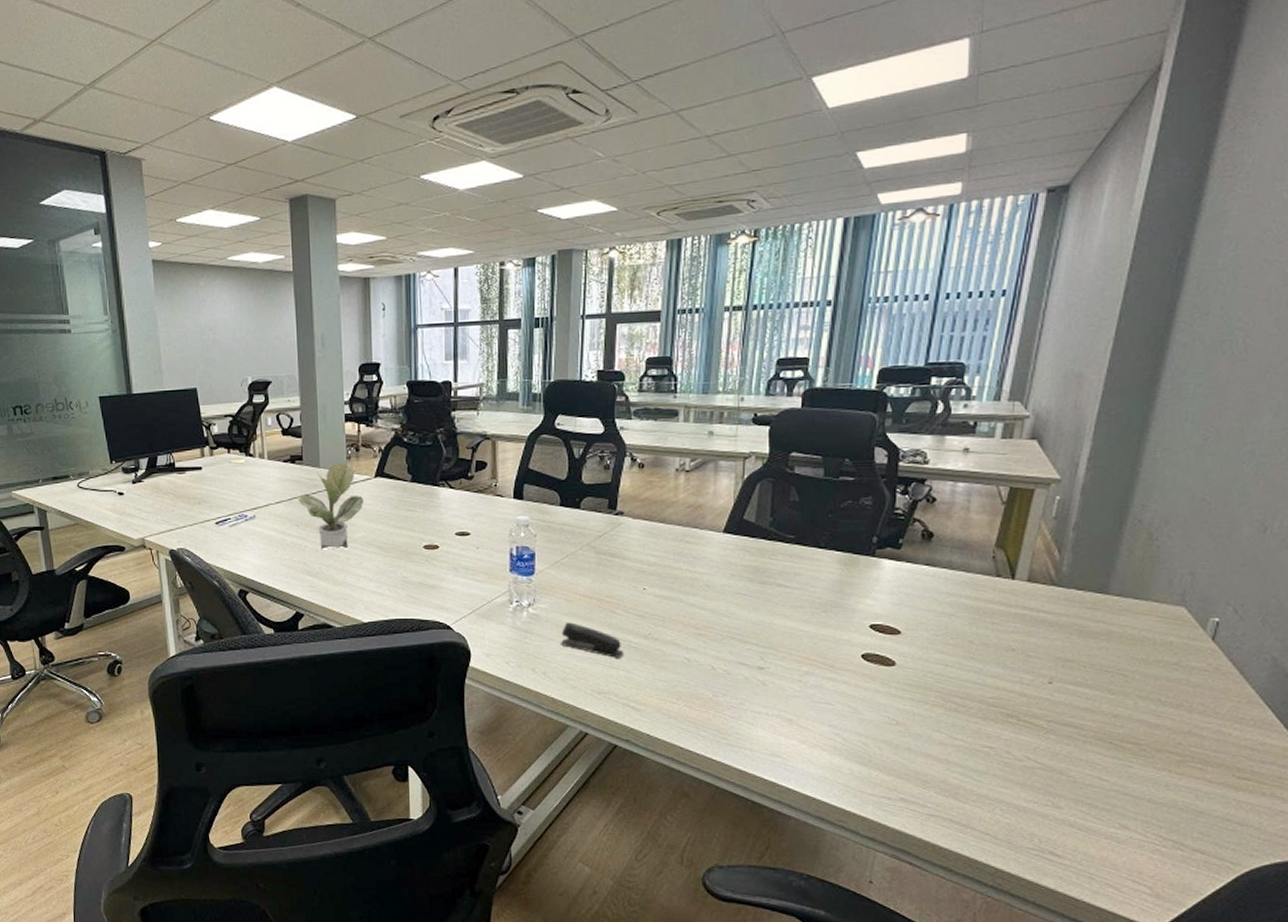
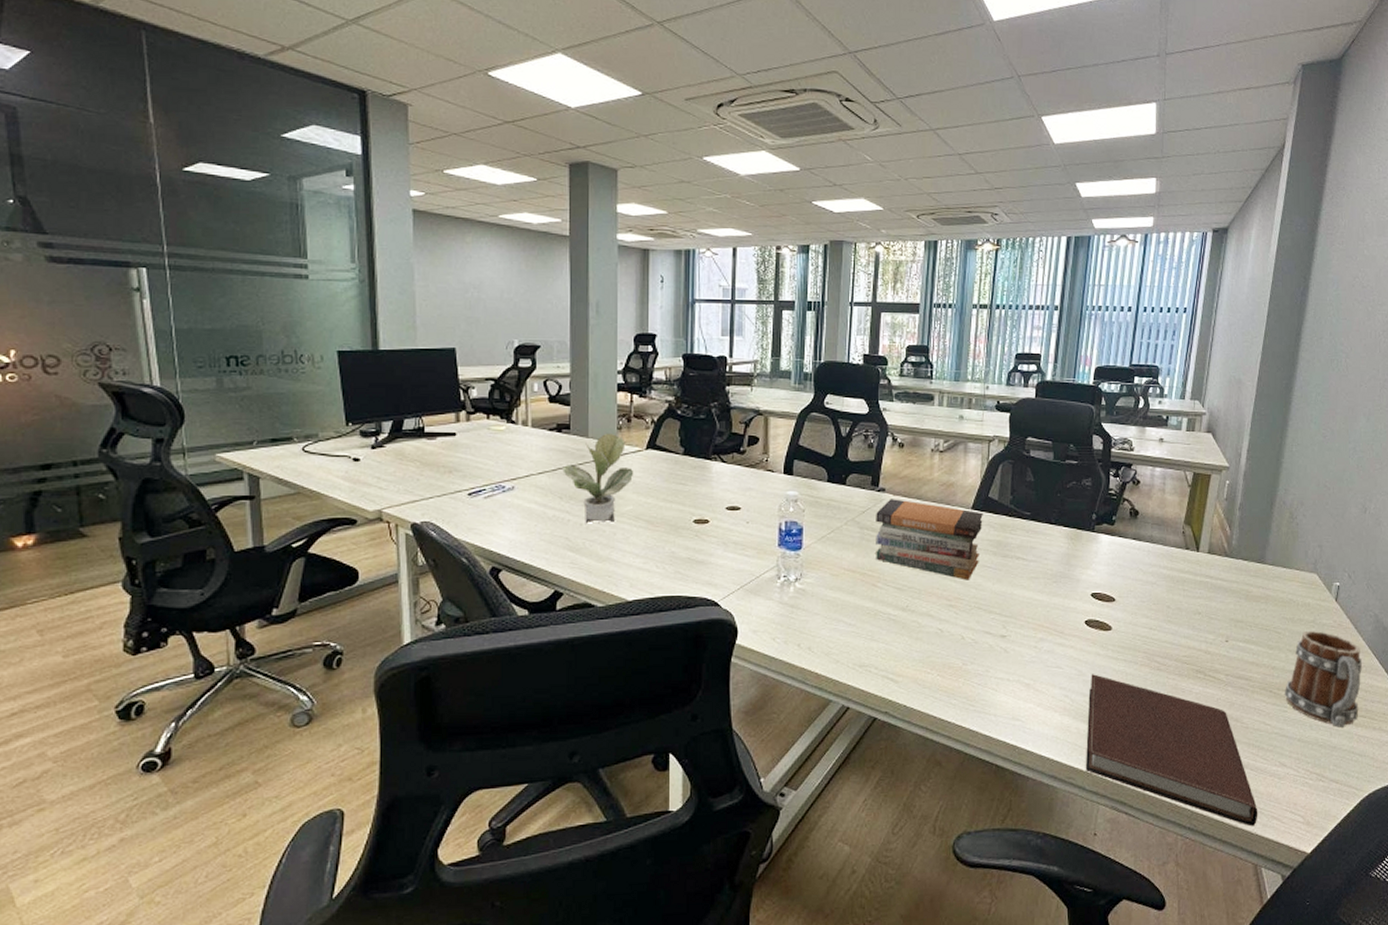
stapler: present [561,622,624,658] -> none [826,596,884,631]
book stack: none [613,522,737,608] -> present [876,499,983,580]
notebook: none [859,712,1087,892] -> present [1085,674,1258,827]
mug: none [1129,674,1249,791] -> present [1284,630,1362,729]

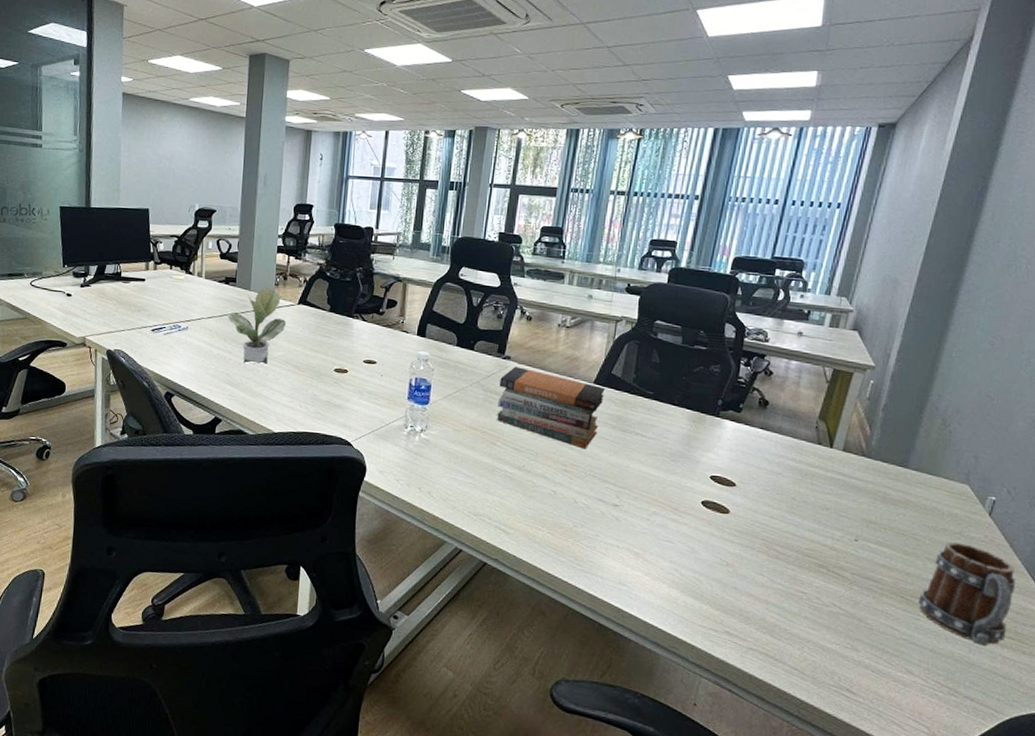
notebook: present [1085,674,1258,827] -> none [690,553,877,727]

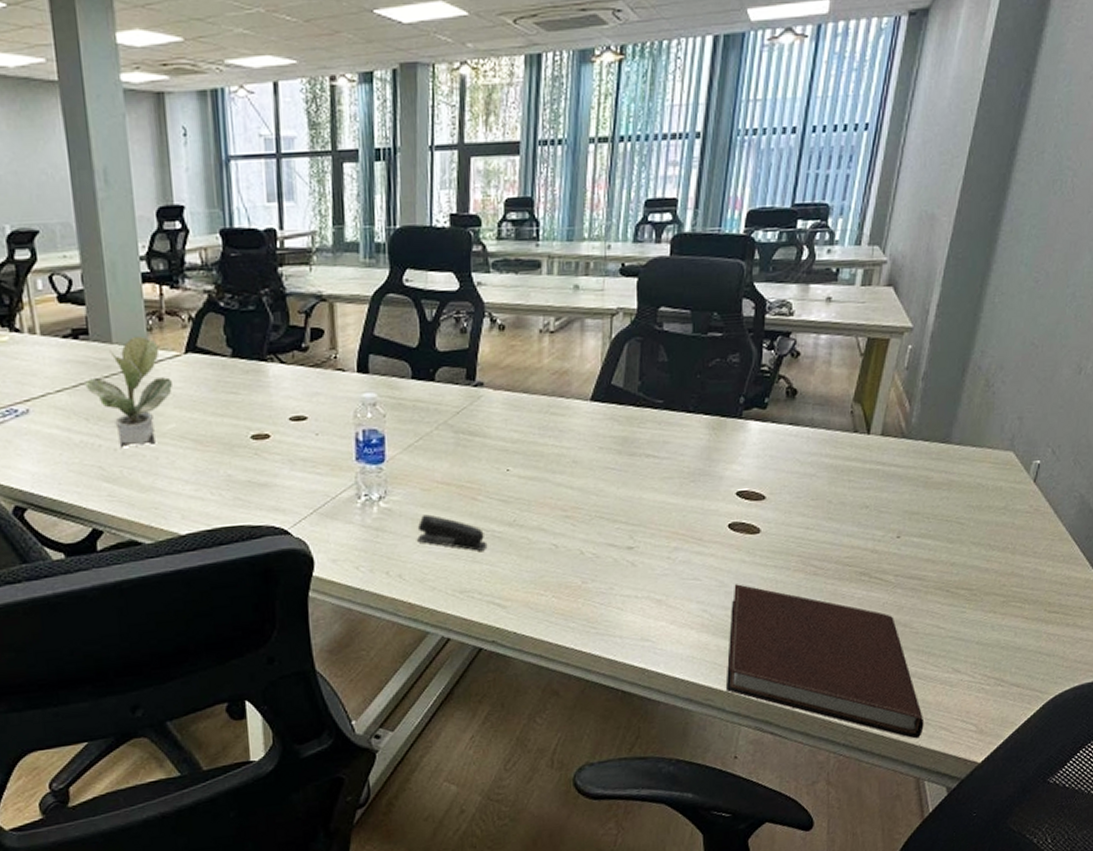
stapler: none [446,449,500,485] -> present [417,514,488,551]
book stack: present [497,367,605,449] -> none [473,394,605,486]
notebook: none [690,553,877,727] -> present [725,584,924,739]
mug: present [917,541,1015,647] -> none [963,518,1060,627]

